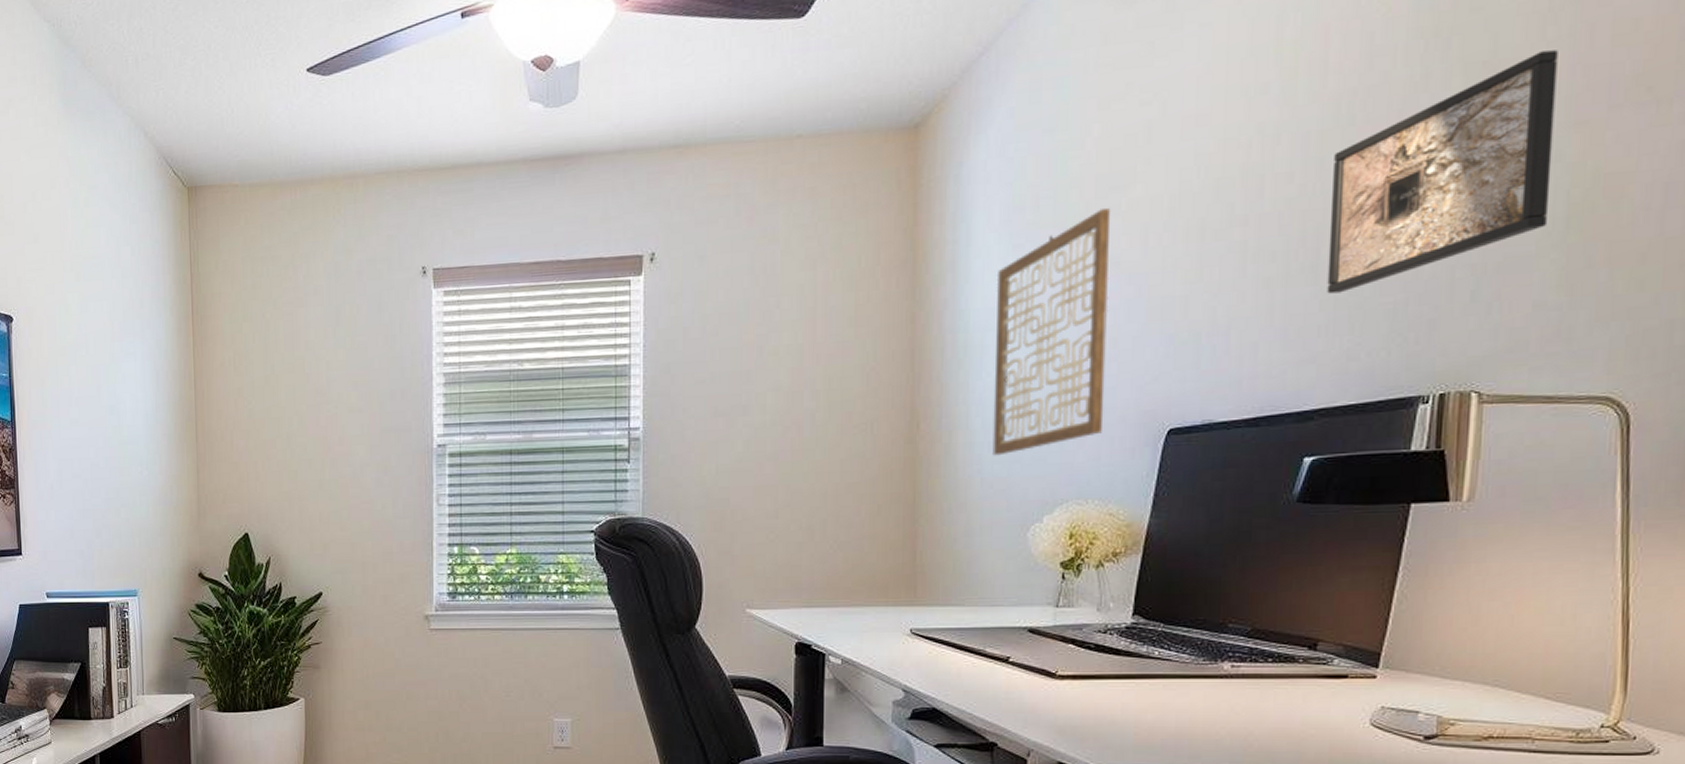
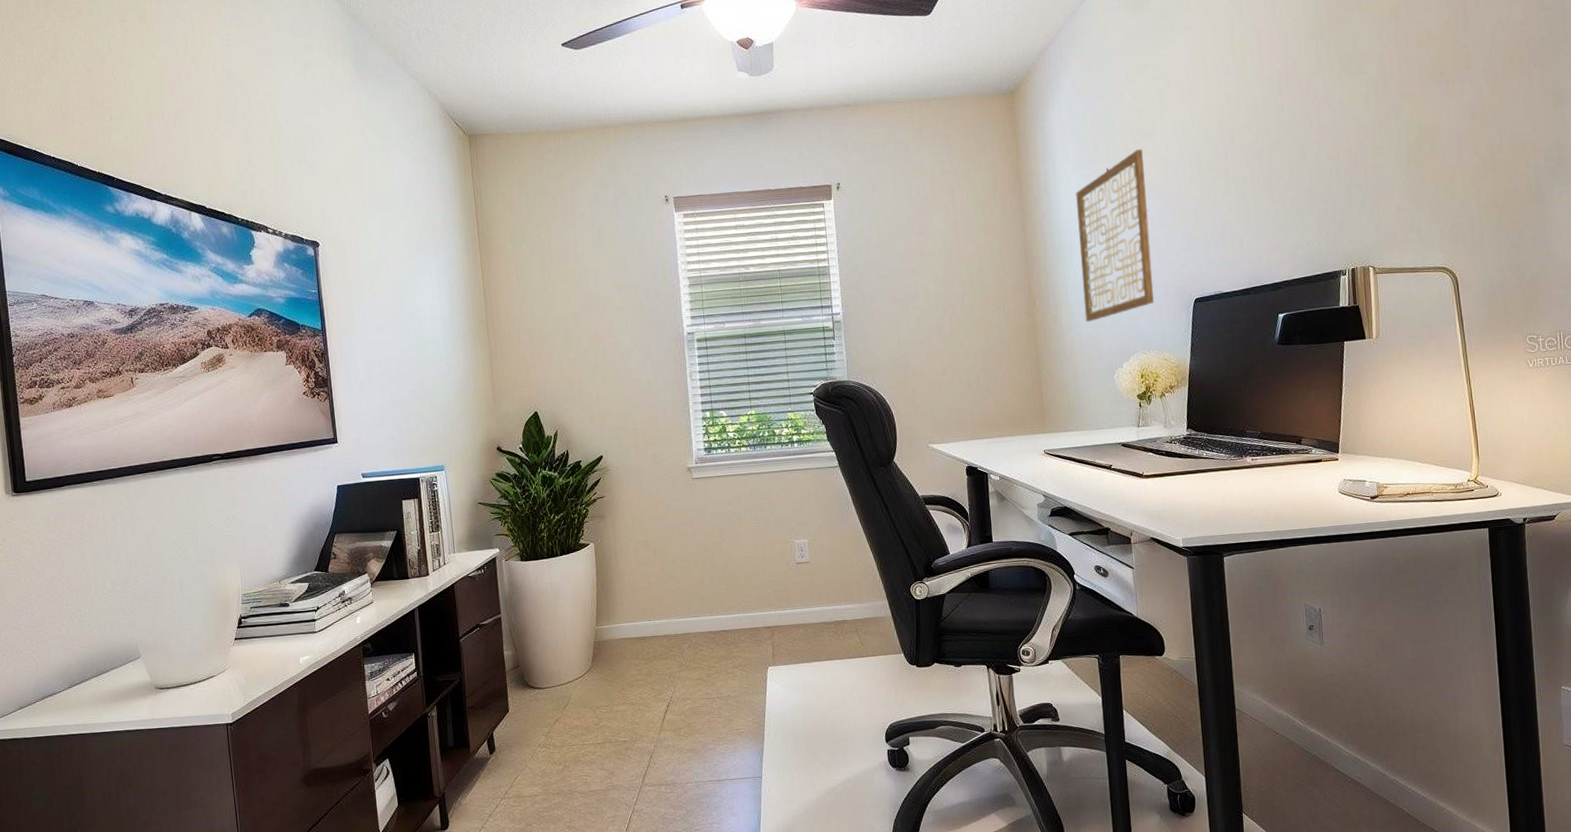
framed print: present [1327,50,1558,294] -> none [1273,48,1397,205]

